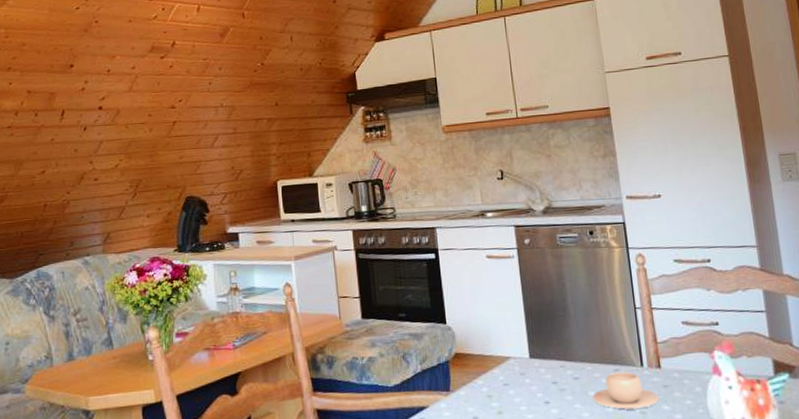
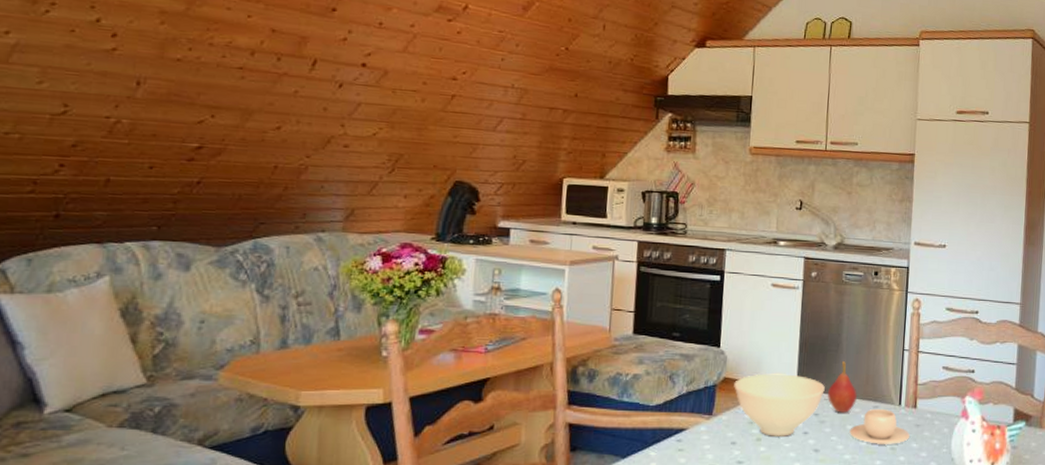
bowl: none [466,344,559,409] -> present [734,373,825,436]
fruit: none [563,325,595,379] -> present [828,360,857,413]

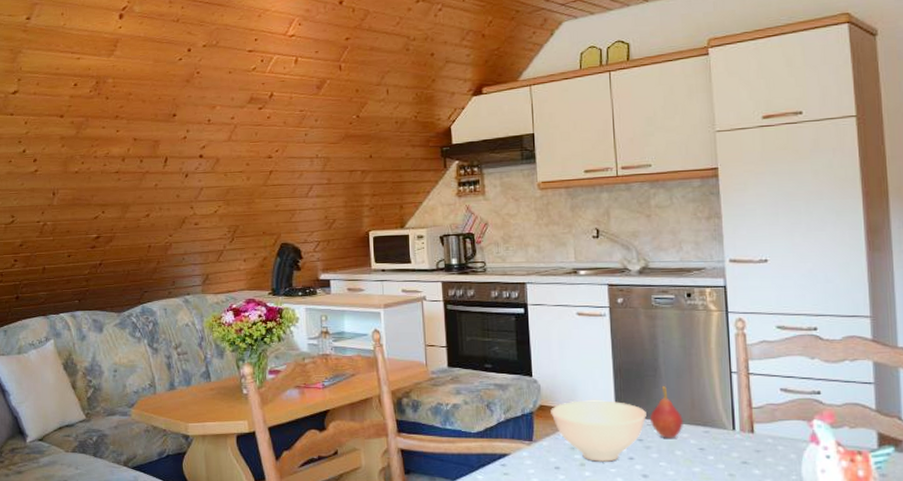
teacup: present [849,408,910,444] -> none [679,433,750,471]

